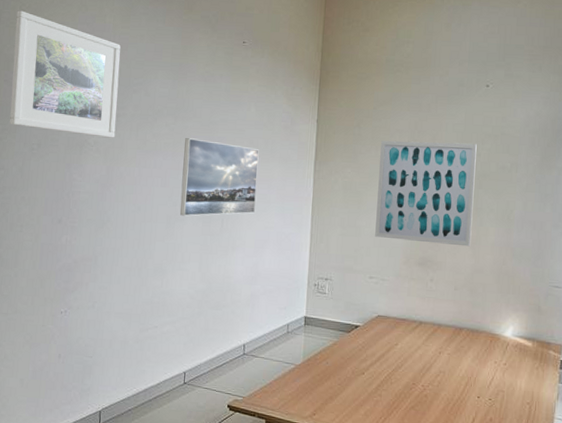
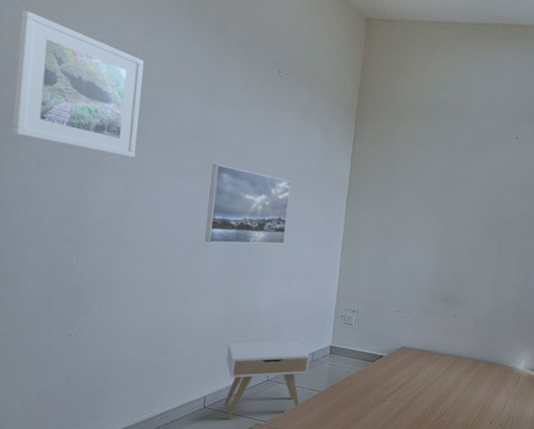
nightstand: none [203,312,285,396] -> present [224,341,310,420]
wall art: present [375,141,477,247] -> none [403,182,504,287]

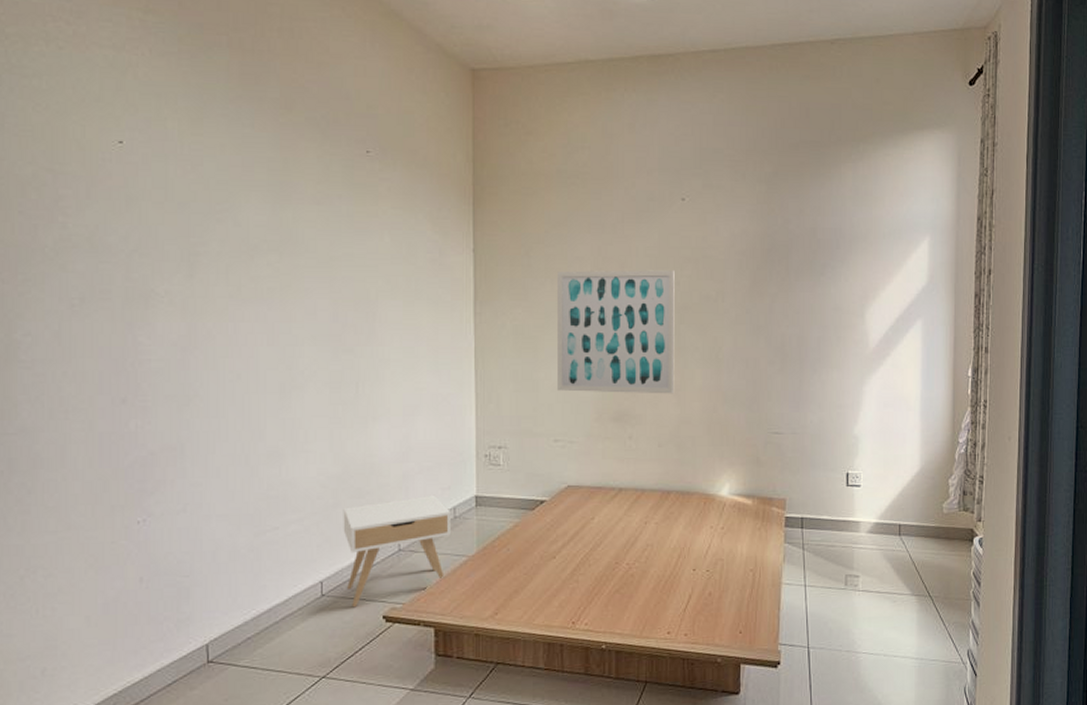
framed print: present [12,10,144,158] -> none [28,112,195,285]
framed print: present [204,164,291,245] -> none [295,280,400,382]
wall art: none [403,182,504,287] -> present [557,270,675,394]

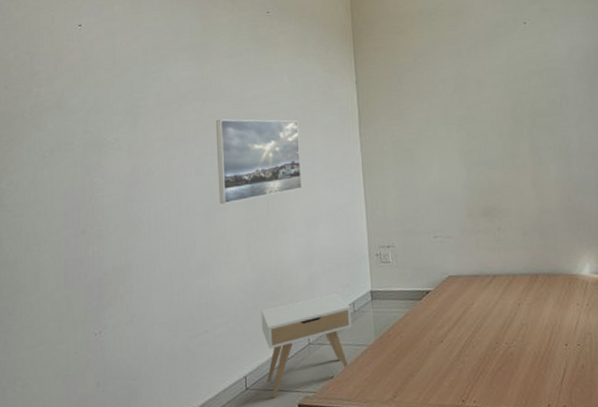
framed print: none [295,280,400,382] -> present [215,119,302,204]
wall art: present [557,270,675,394] -> none [426,82,533,194]

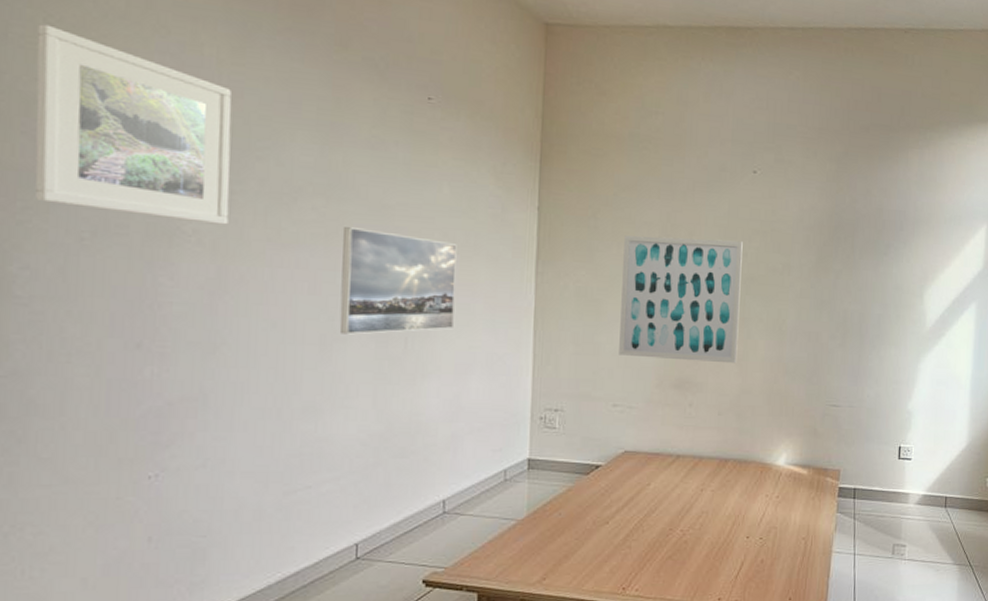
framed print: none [12,10,137,135] -> present [35,23,232,225]
nightstand: present [261,292,351,399] -> none [383,456,501,572]
wall art: none [426,82,533,194] -> present [619,235,743,364]

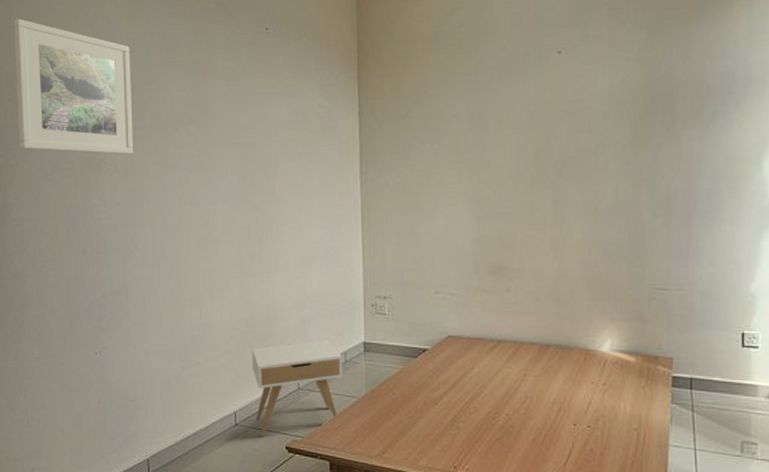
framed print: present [339,227,457,335] -> none [210,147,296,237]
nightstand: none [383,456,501,572] -> present [251,339,342,438]
wall art: present [619,235,743,364] -> none [436,124,553,248]

